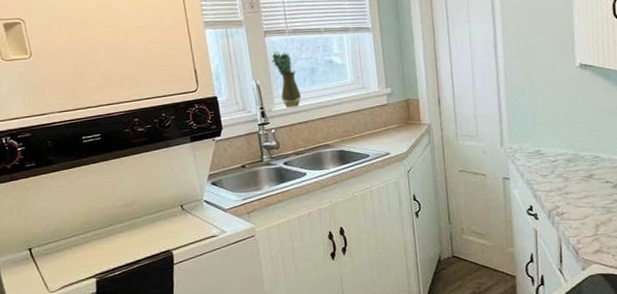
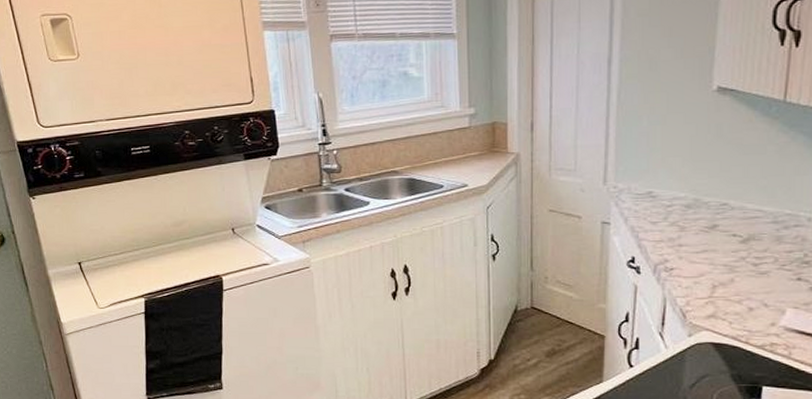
vase: present [271,50,302,109] -> none [337,58,369,127]

